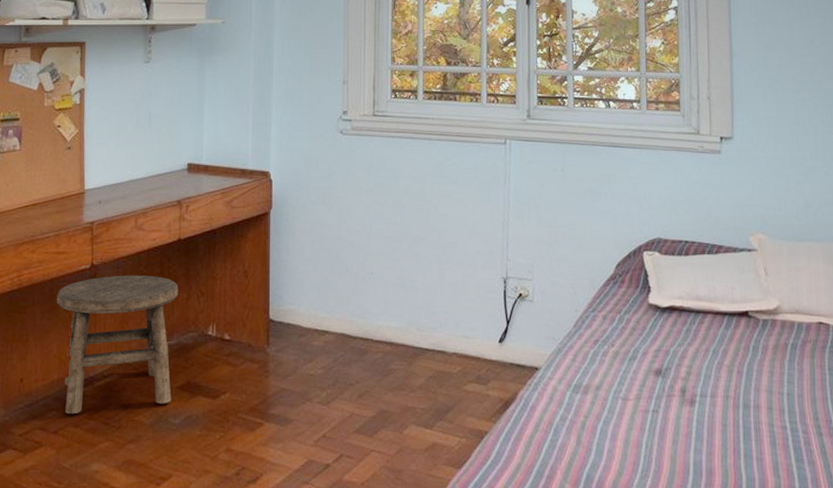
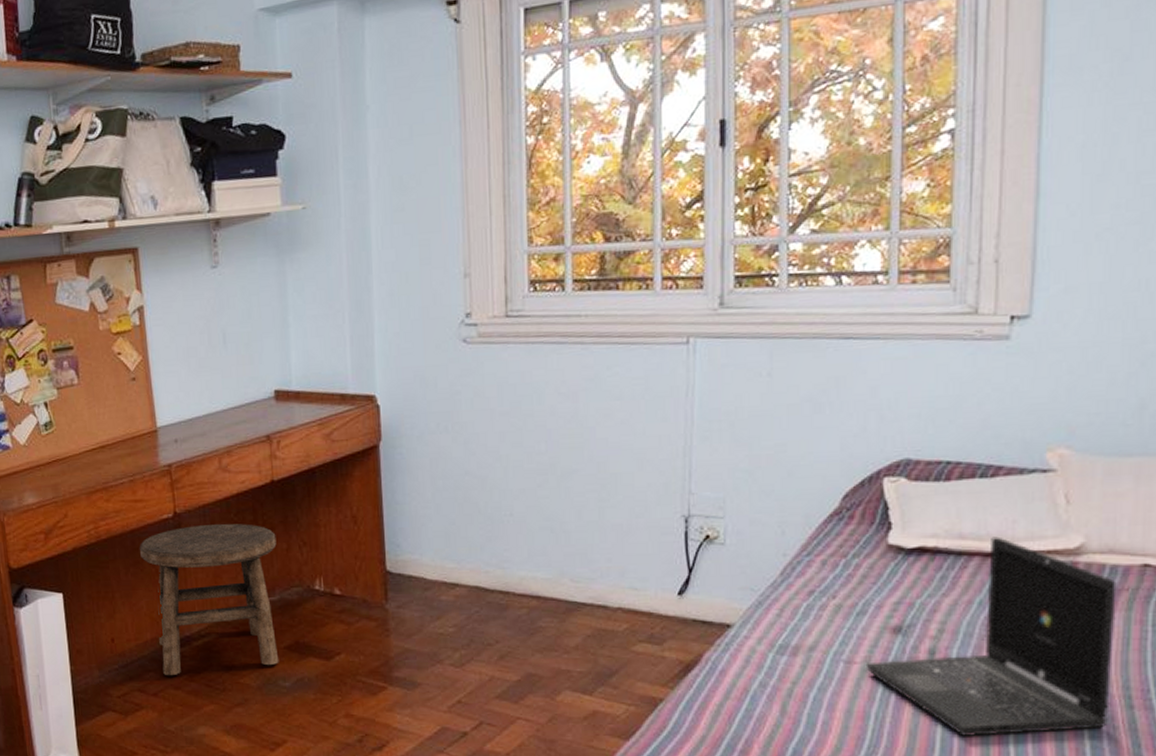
laptop: none [638,299,806,461] -> present [867,536,1117,737]

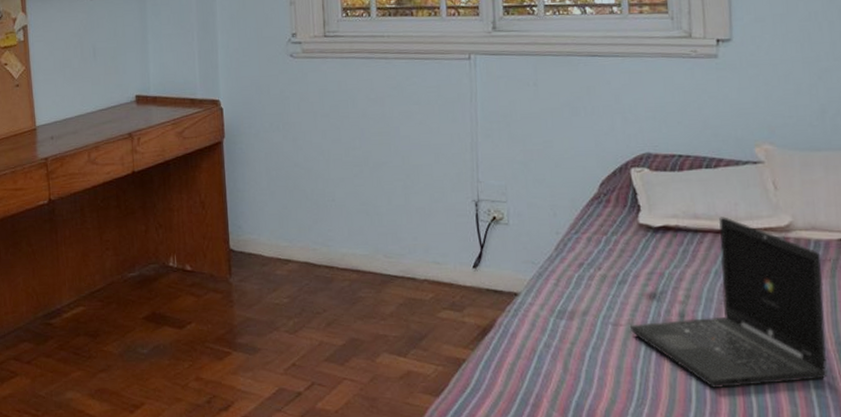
stool: present [140,523,279,676] -> none [19,209,138,346]

